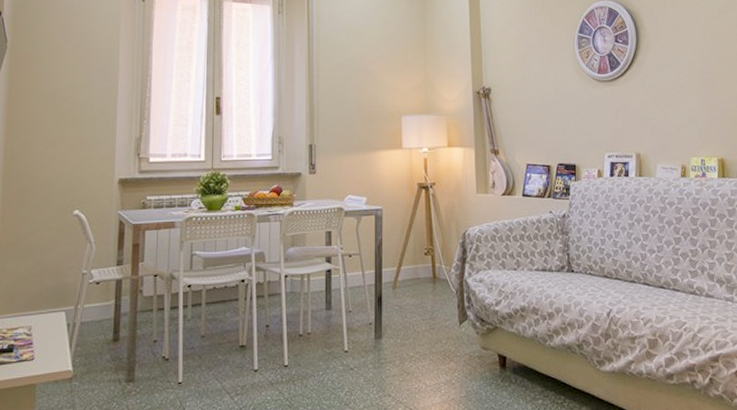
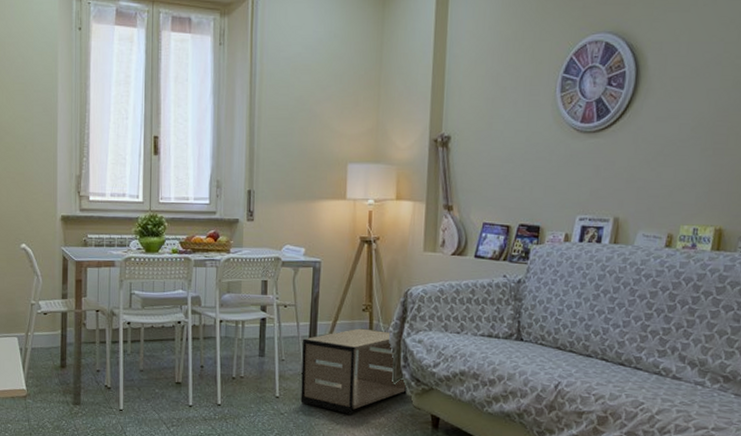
nightstand: none [368,272,473,362] -> present [300,328,407,415]

